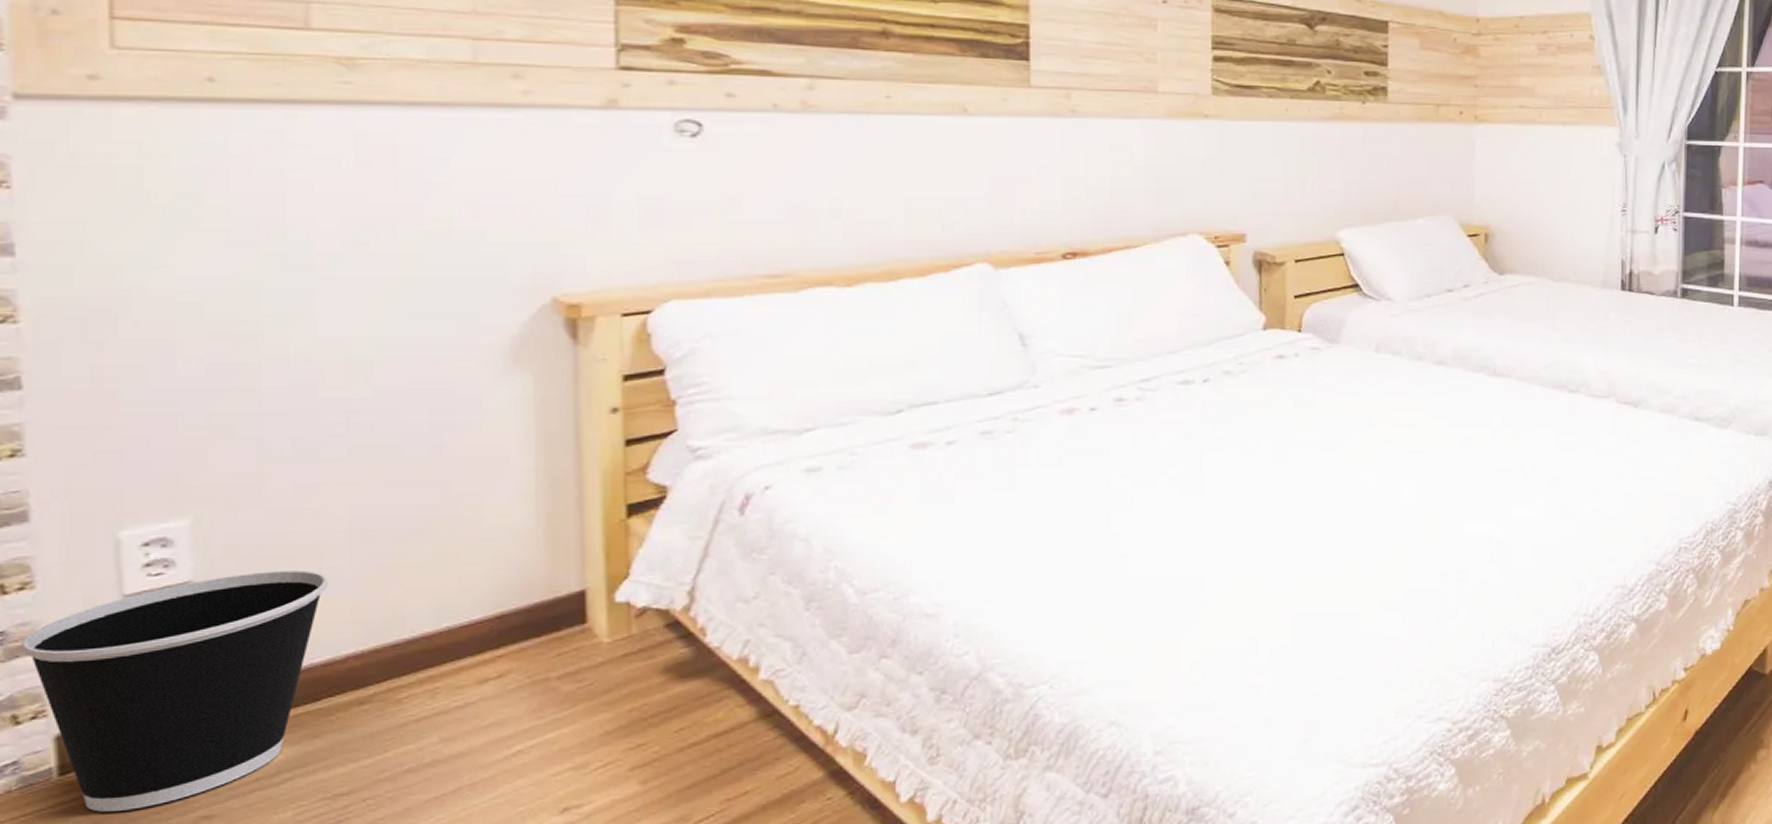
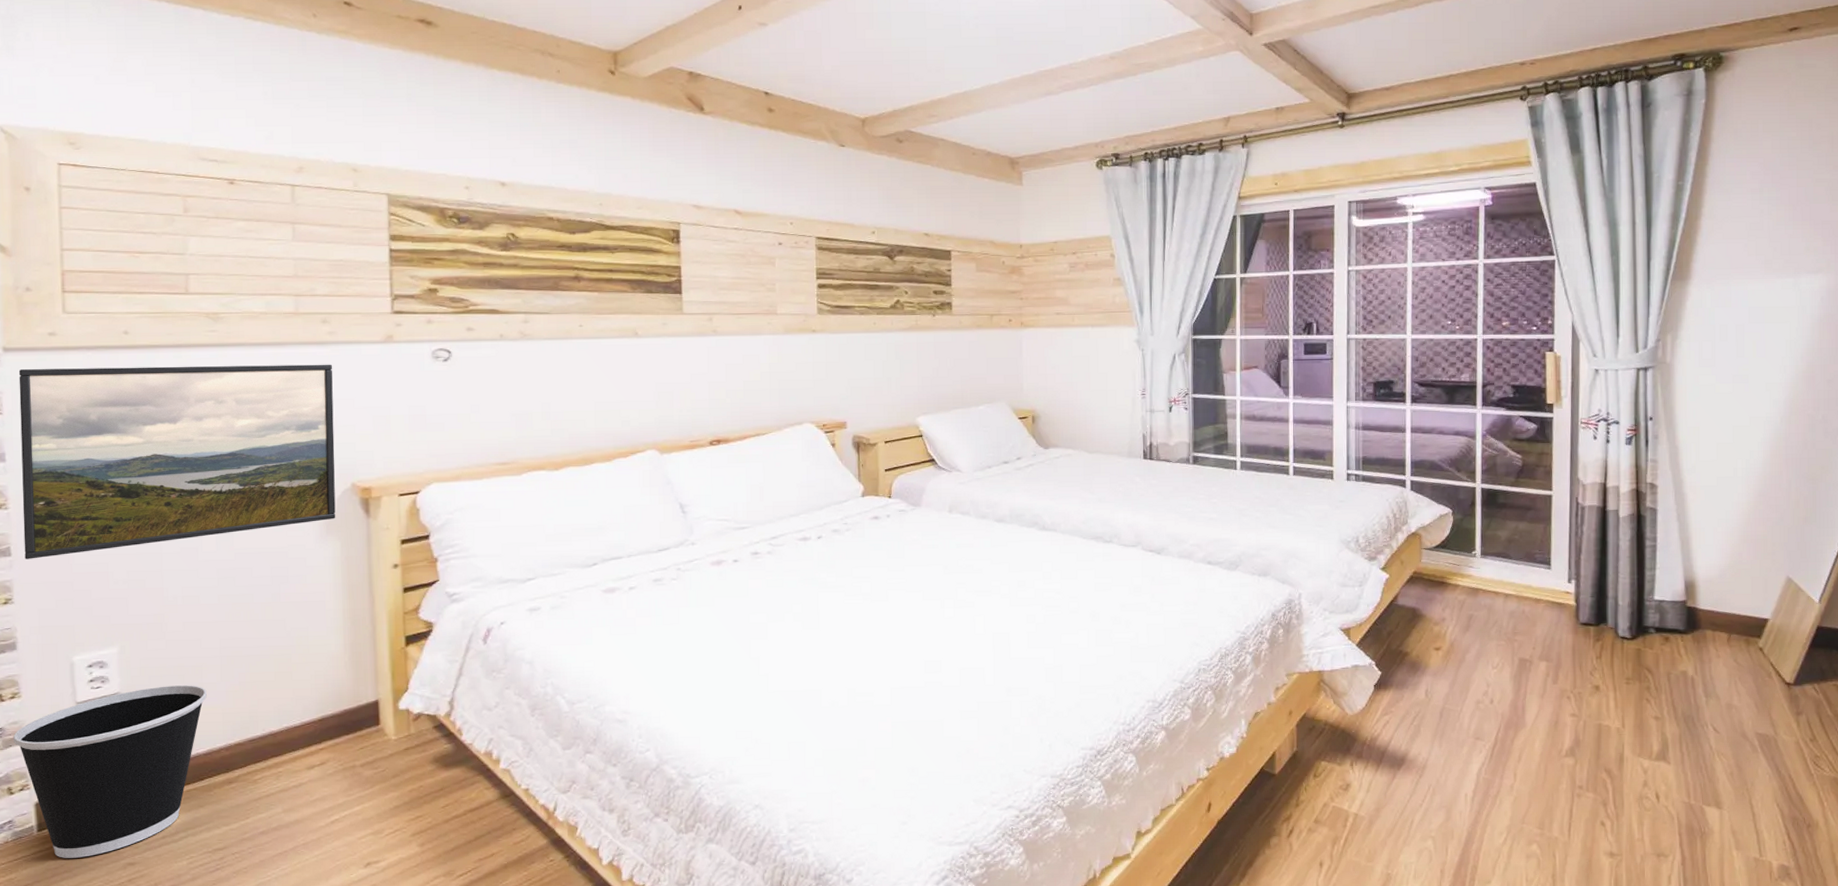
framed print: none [37,126,528,394] -> present [18,364,336,559]

